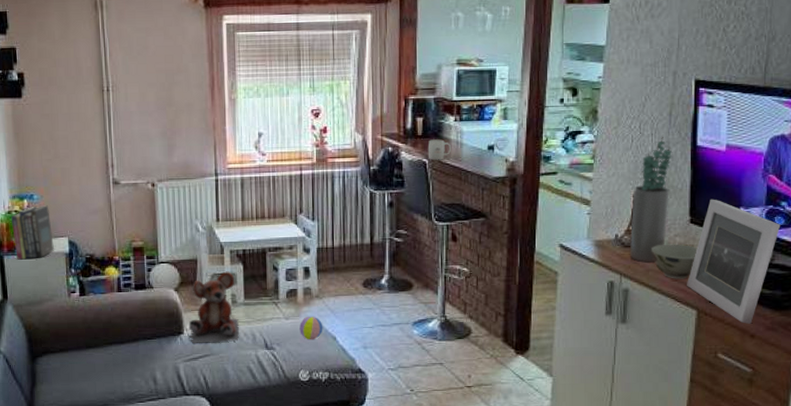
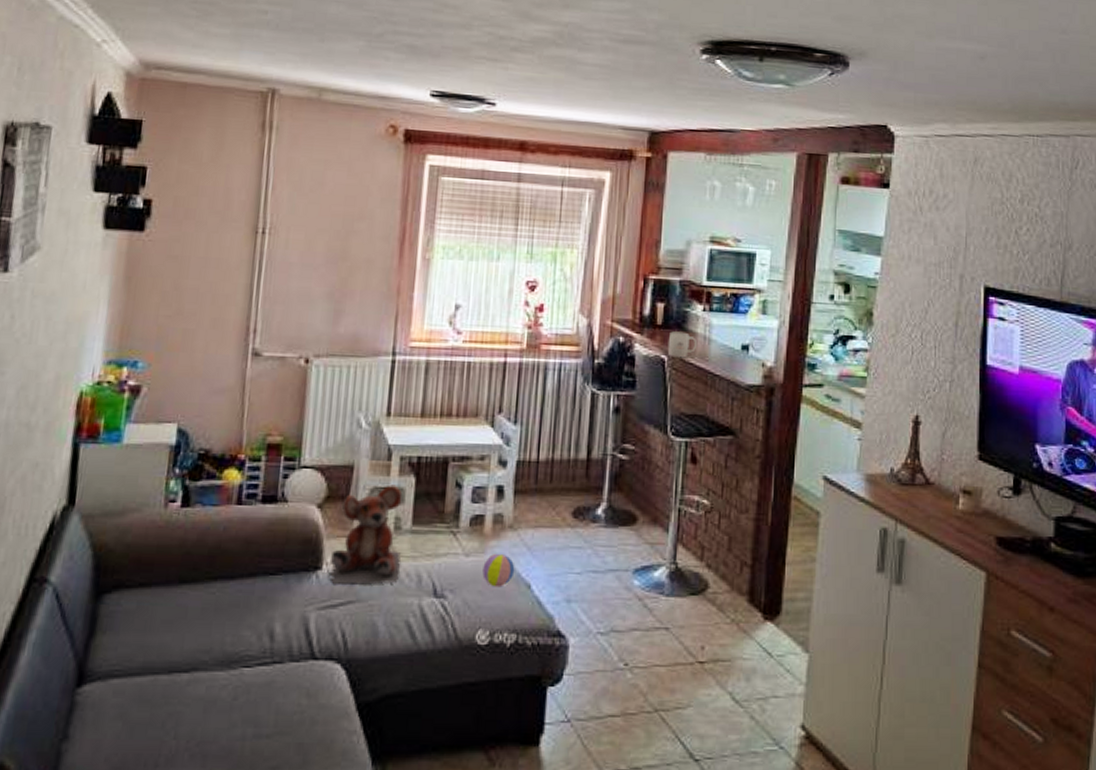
books: present [10,205,54,260] -> none [98,377,157,451]
vase: present [629,134,672,264] -> none [907,348,958,508]
bowl: present [650,244,698,279] -> none [932,484,987,531]
picture frame: present [687,199,781,324] -> none [974,431,1082,593]

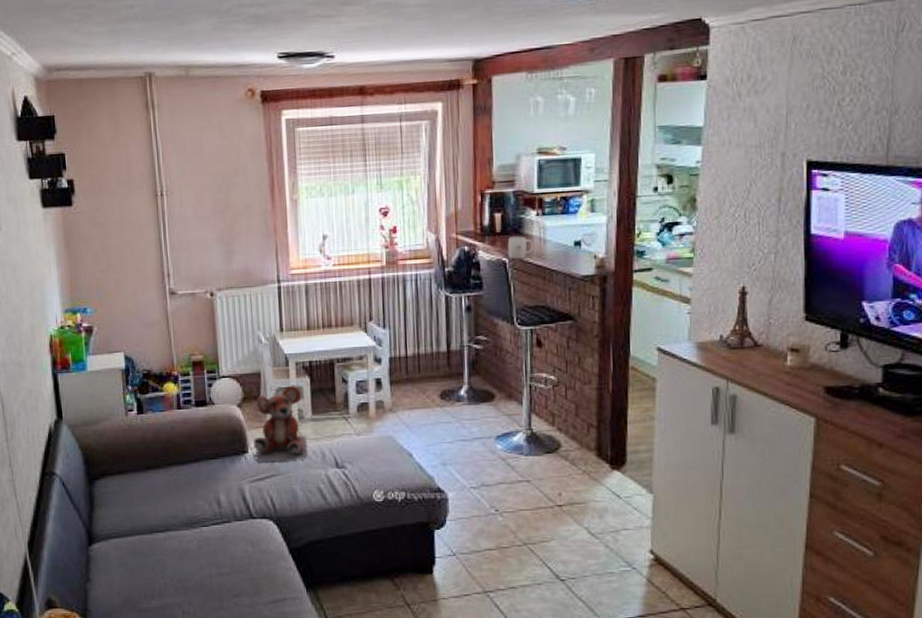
ball: present [482,553,515,588] -> none [372,431,398,458]

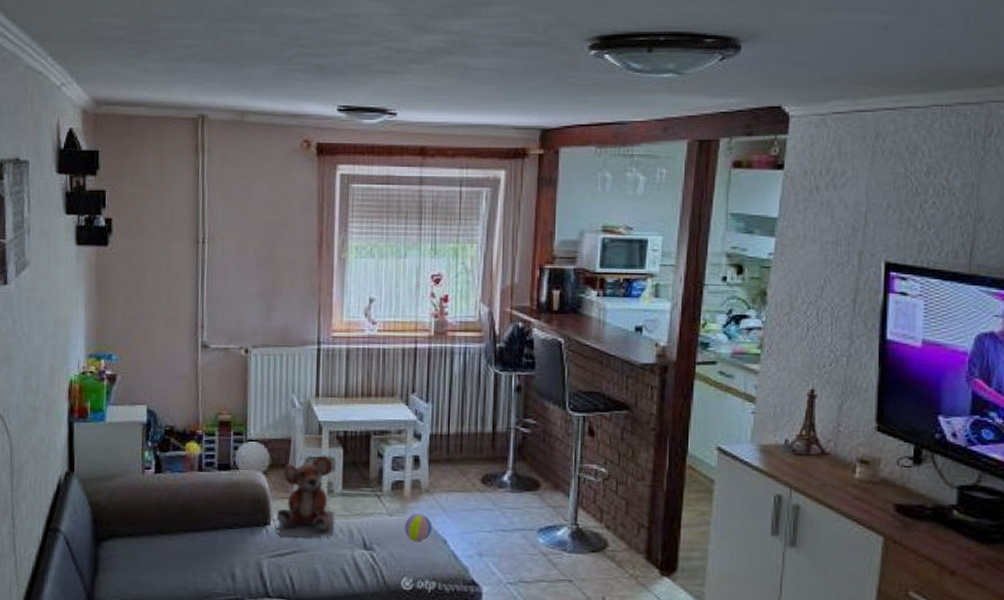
ball: none [372,431,398,458] -> present [404,513,432,543]
mug: present [507,236,534,259] -> none [564,316,593,340]

